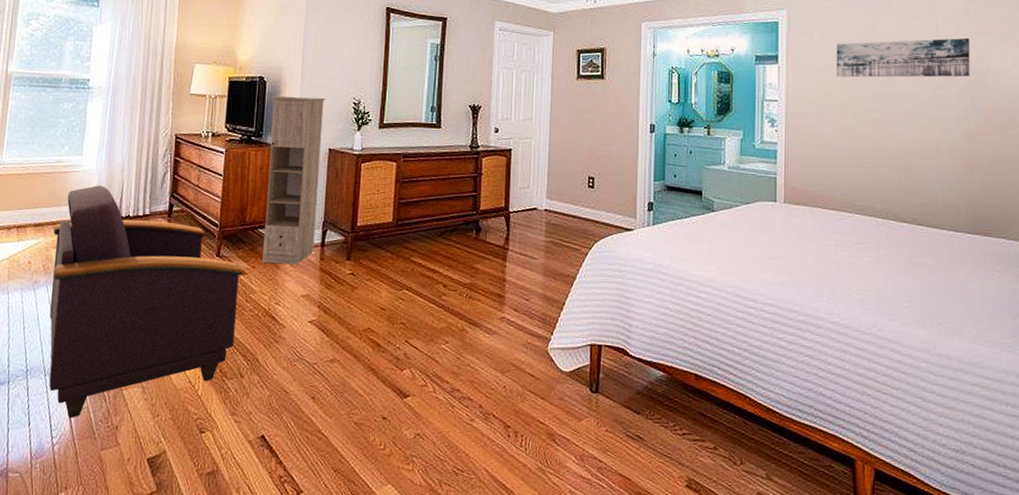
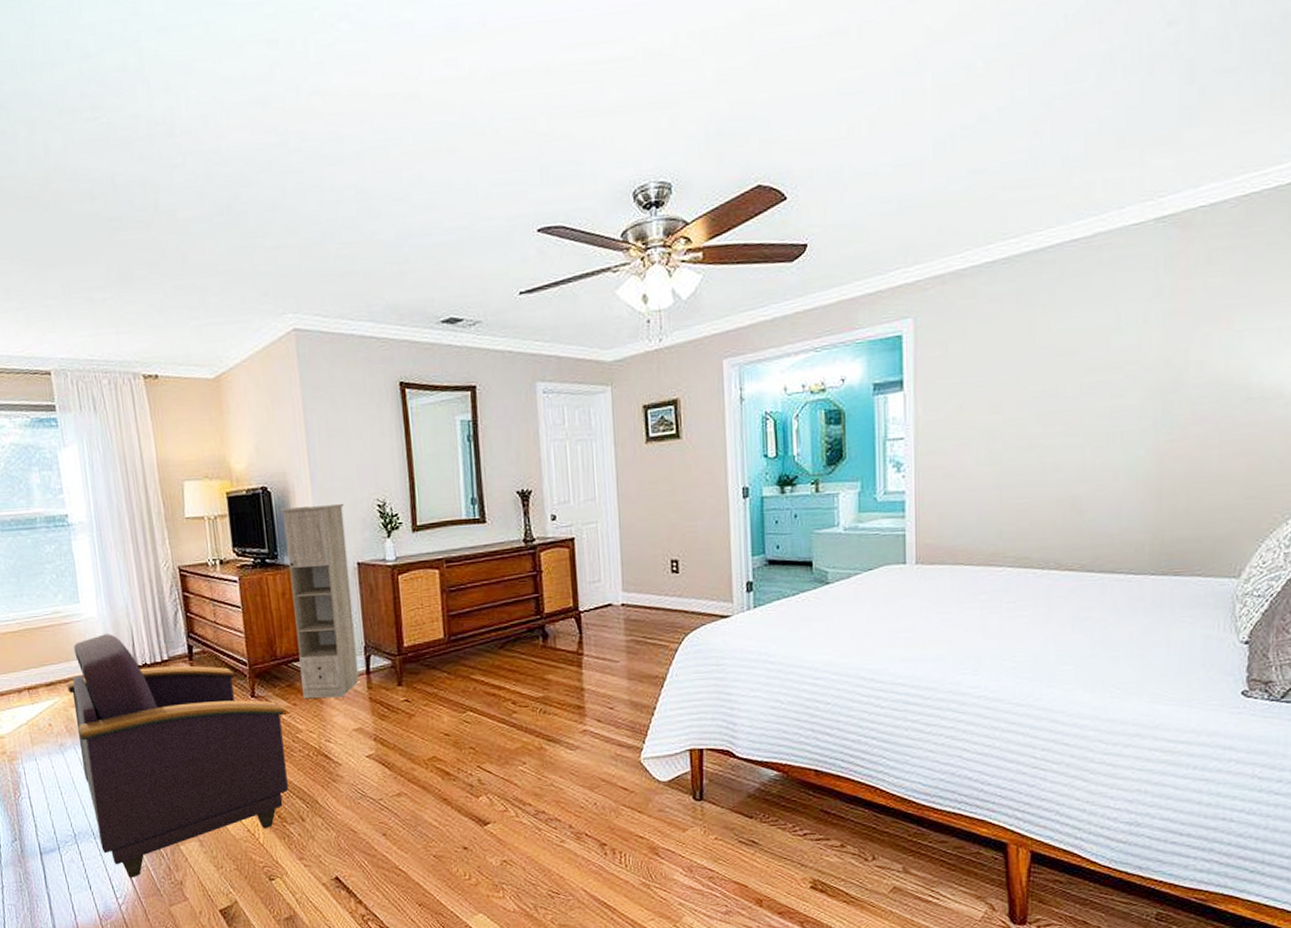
wall art: present [836,37,970,78] -> none [980,323,1162,398]

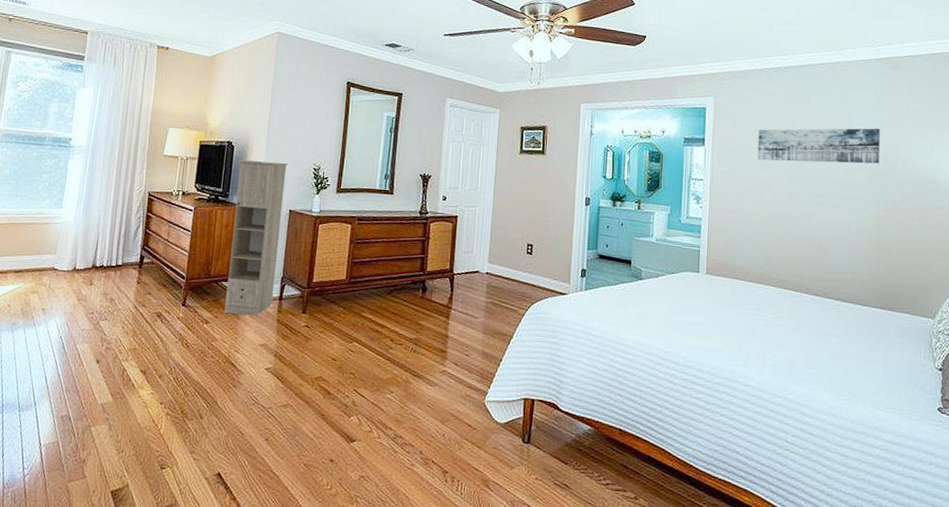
armchair: present [67,634,288,879] -> none [22,236,206,452]
wall art: none [980,323,1162,398] -> present [757,128,880,164]

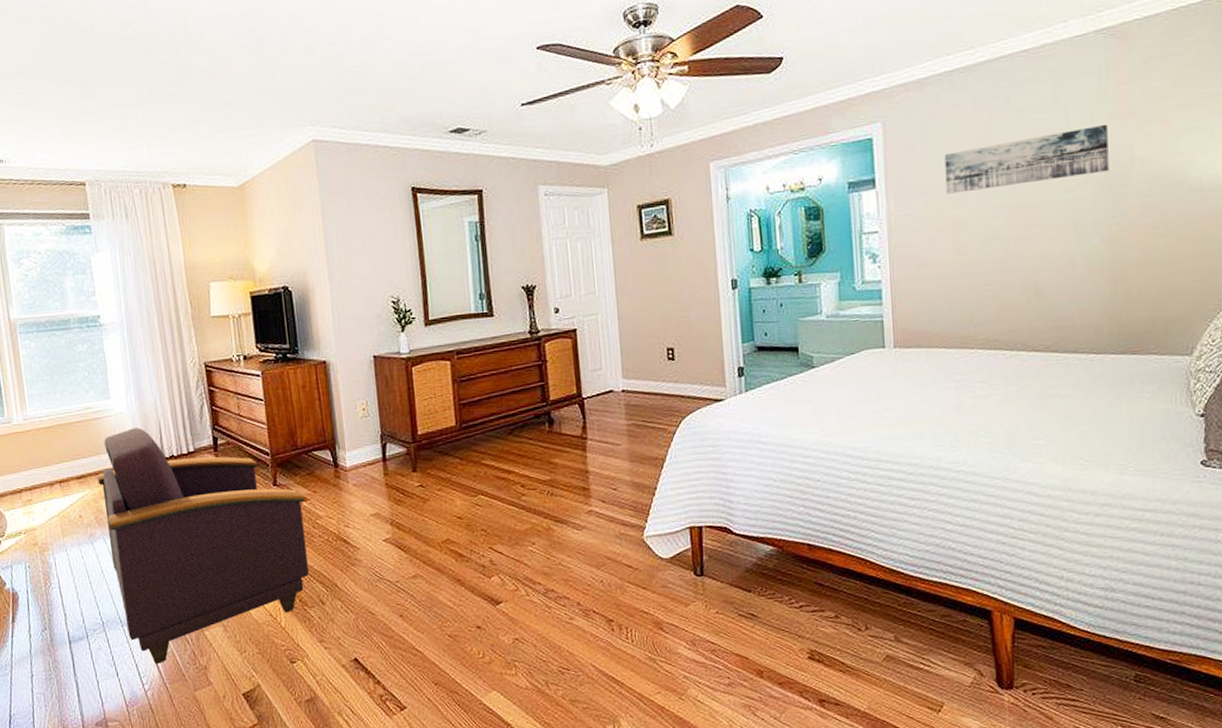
armchair: none [22,236,206,452] -> present [97,427,309,665]
storage cabinet: present [224,160,288,316] -> none [301,300,376,487]

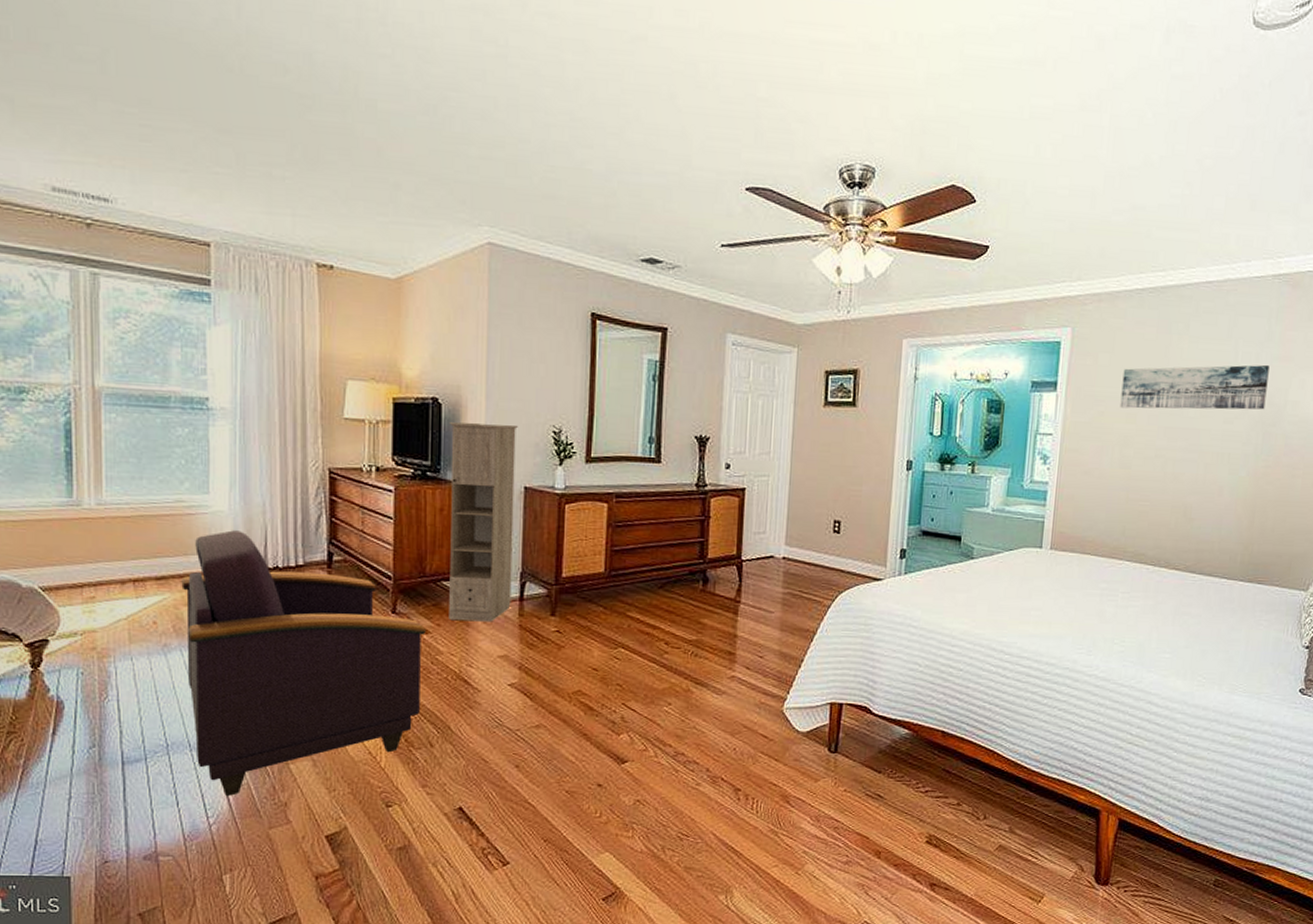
storage cabinet: none [301,300,376,487] -> present [449,422,518,622]

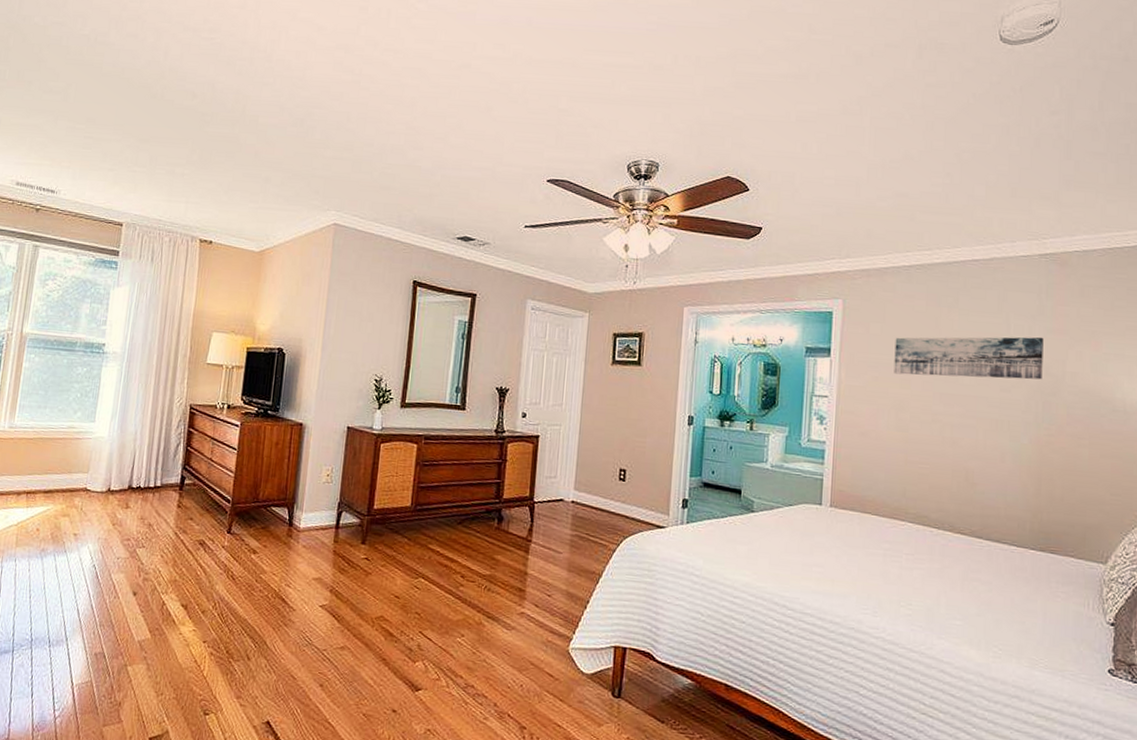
armchair: present [181,530,426,797] -> none [53,453,254,693]
storage cabinet: present [449,422,518,622] -> none [274,369,346,546]

